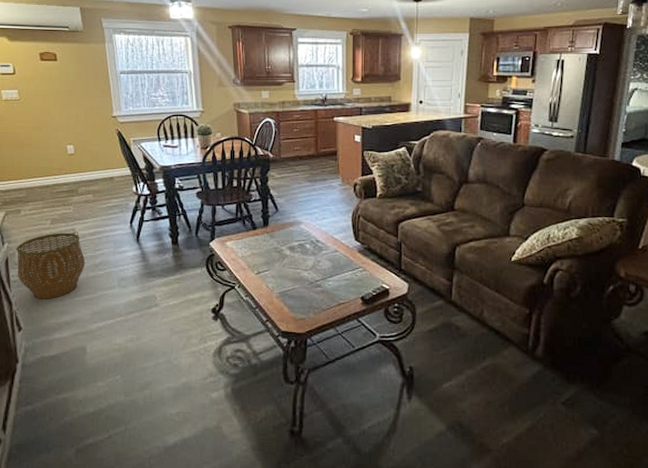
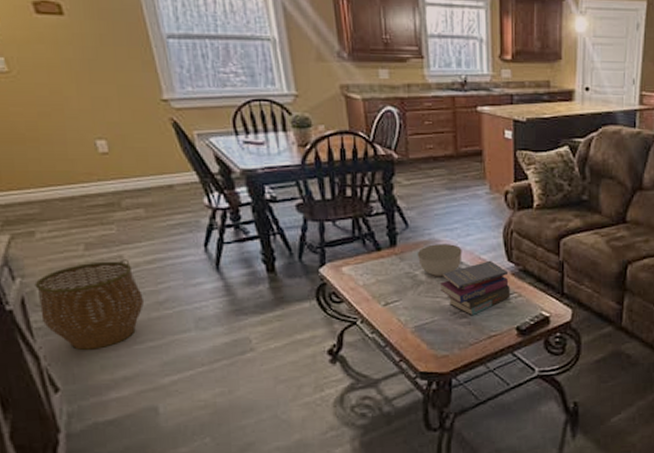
bowl: none [283,225,319,252] -> present [417,244,462,277]
books: none [301,239,357,286] -> present [440,260,511,316]

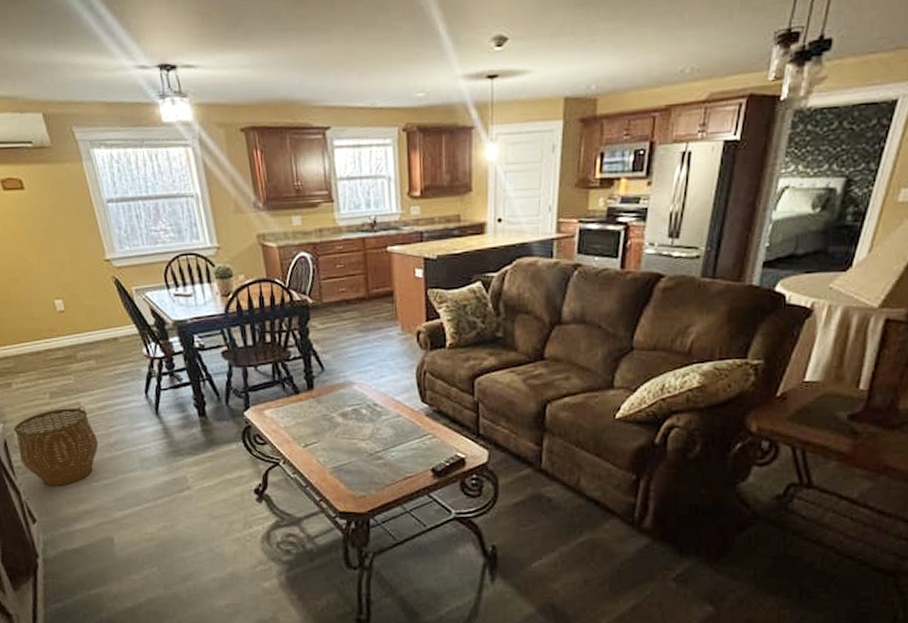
bowl: present [417,244,462,277] -> none [333,386,377,419]
books: present [440,260,511,316] -> none [356,401,425,457]

